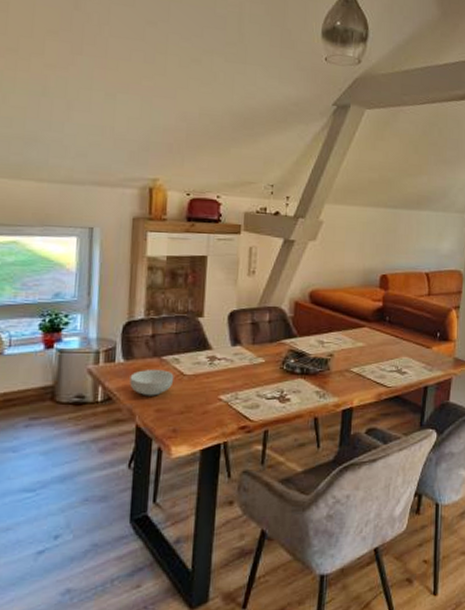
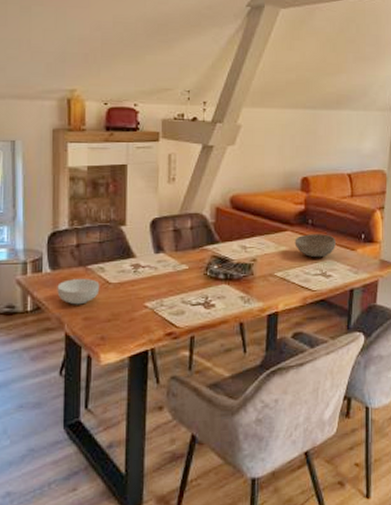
bowl: none [371,331,412,355] -> present [294,234,336,258]

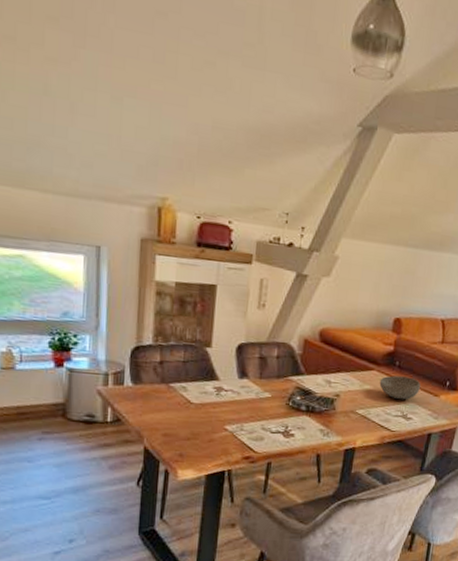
cereal bowl: present [57,279,100,305] -> none [138,395,182,421]

